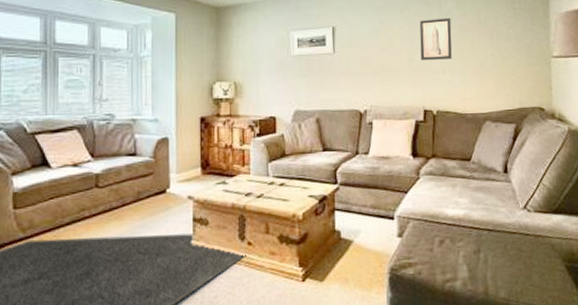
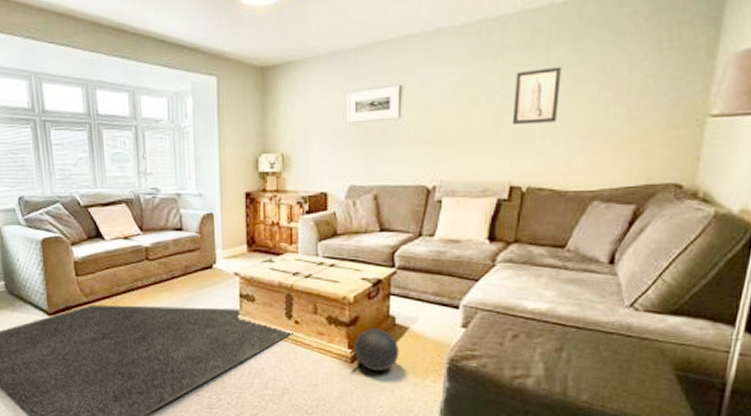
ball: none [304,244,346,288] -> present [353,328,400,371]

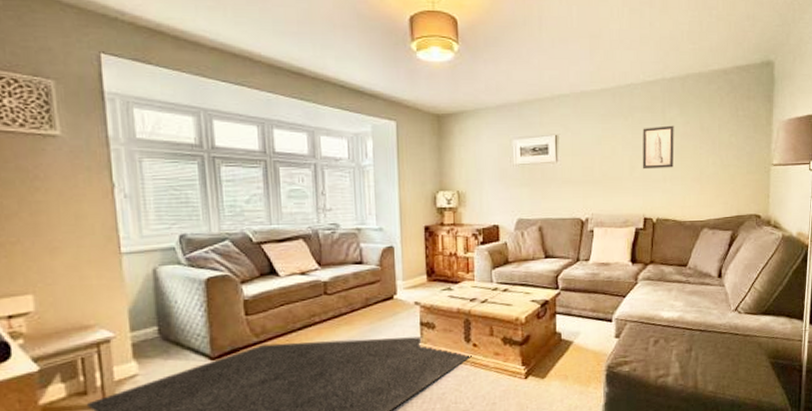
ball: present [353,328,400,371] -> none [526,345,566,384]

